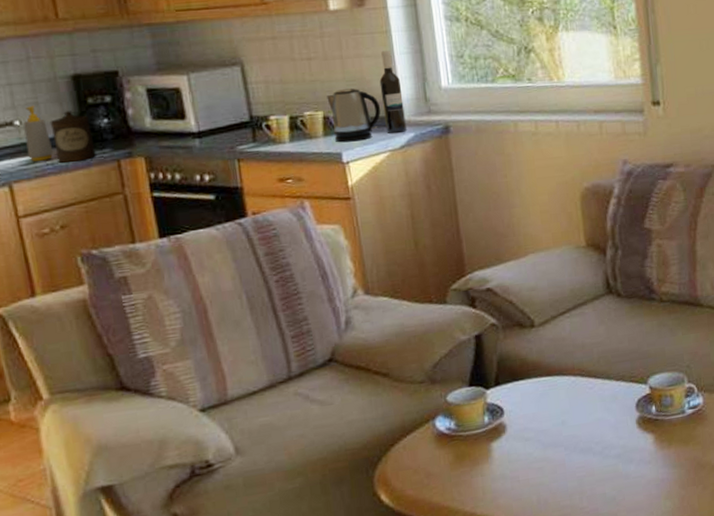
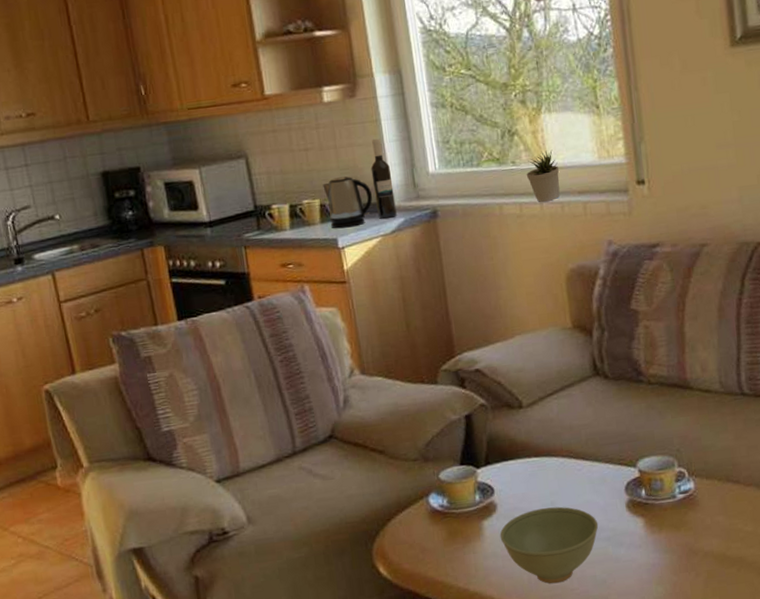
soap bottle: present [23,105,54,162] -> none [62,200,88,252]
canister: present [50,111,96,163] -> none [84,205,123,252]
bowl: none [509,425,609,504] -> present [500,506,599,584]
potted plant: none [542,68,576,121] -> present [526,149,560,203]

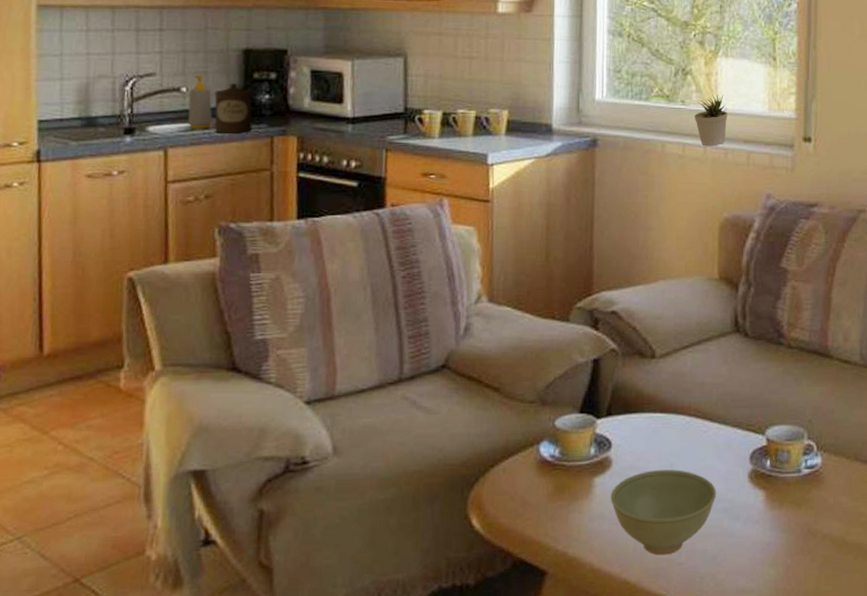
soap bottle: none [62,200,88,252] -> present [188,74,213,129]
canister: none [84,205,123,252] -> present [214,83,253,133]
kettle: present [322,176,372,229] -> none [482,90,532,144]
wine bottle: present [371,138,397,220] -> none [534,57,556,141]

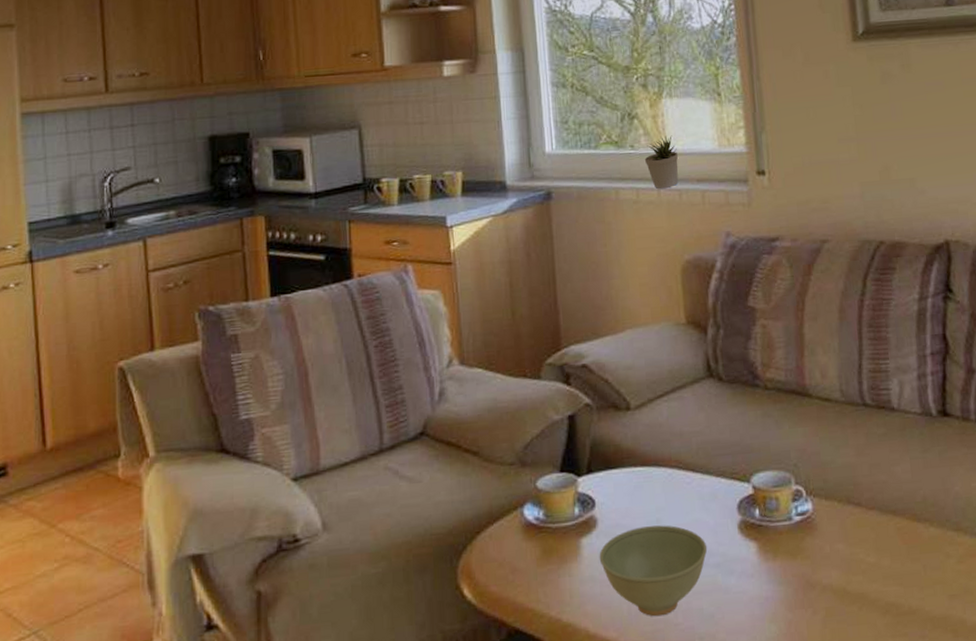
soap bottle: present [188,74,213,129] -> none [163,163,186,217]
canister: present [214,83,253,133] -> none [185,170,222,219]

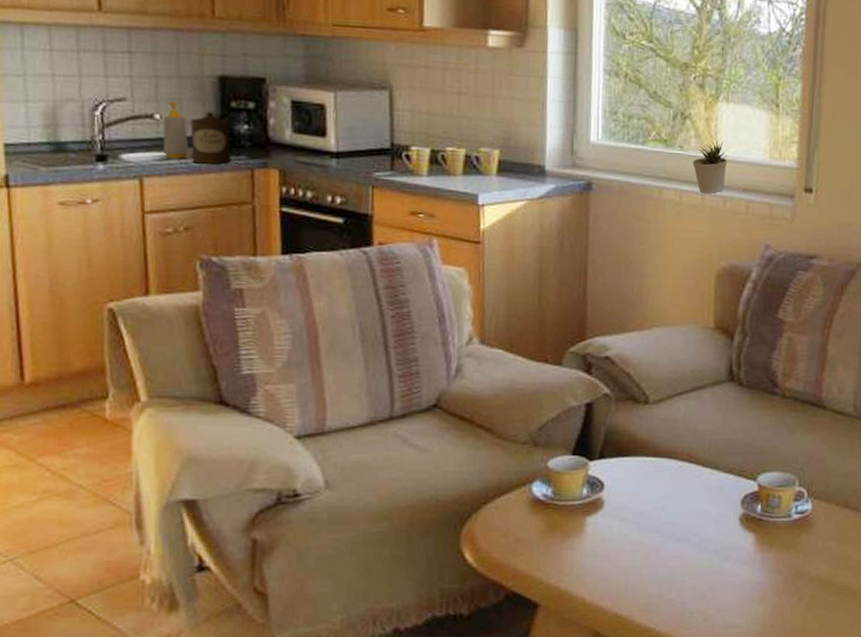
soap bottle: none [163,163,186,217] -> present [163,100,189,159]
canister: none [185,170,222,219] -> present [190,112,231,165]
bowl: present [599,525,708,617] -> none [602,512,708,592]

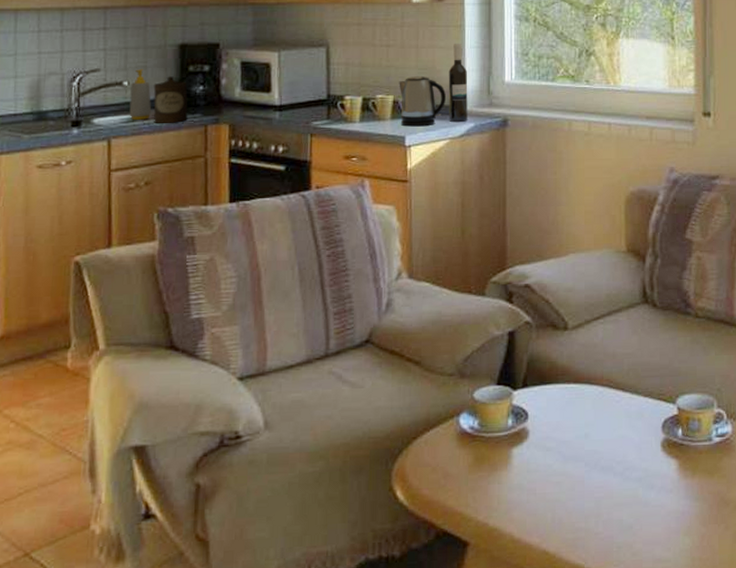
kettle: none [471,128,524,185] -> present [399,75,446,127]
wine bottle: none [527,95,549,183] -> present [448,43,468,123]
potted plant: present [692,140,727,195] -> none [598,73,630,124]

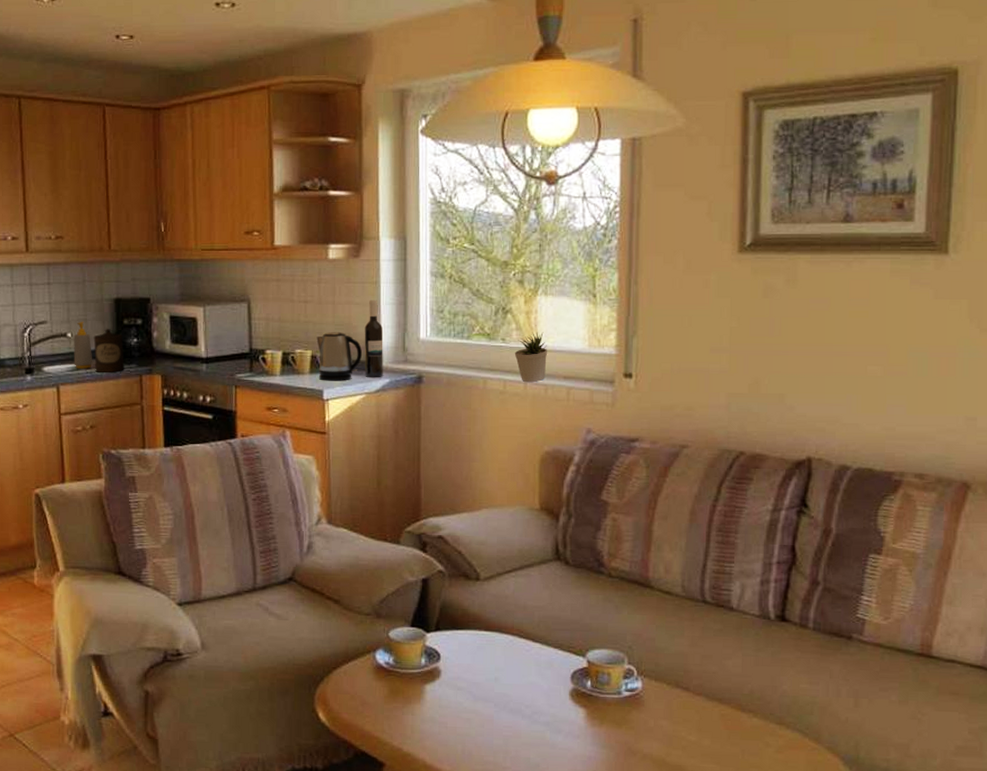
potted plant: none [598,73,630,124] -> present [514,332,547,383]

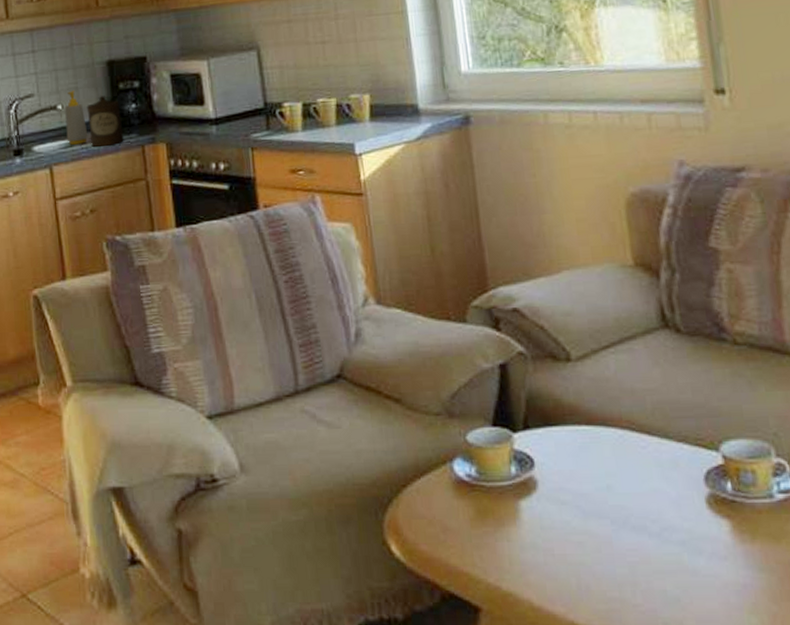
kettle: present [316,331,362,381] -> none [340,72,395,133]
wine bottle: present [364,299,384,378] -> none [394,31,423,124]
potted plant: present [514,332,547,383] -> none [576,49,618,112]

